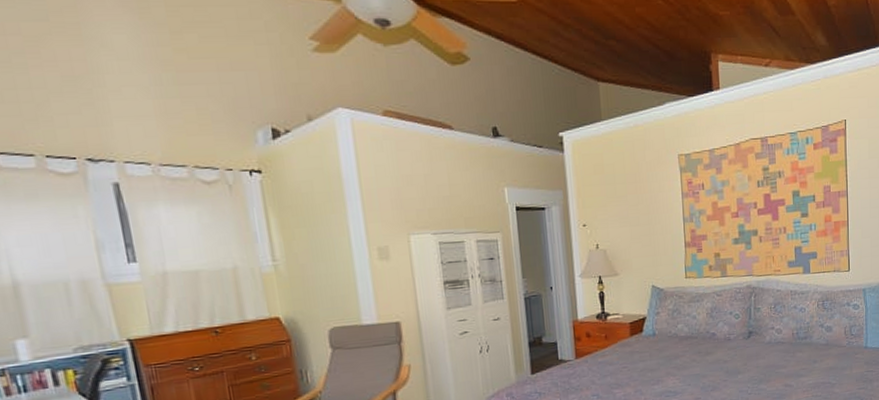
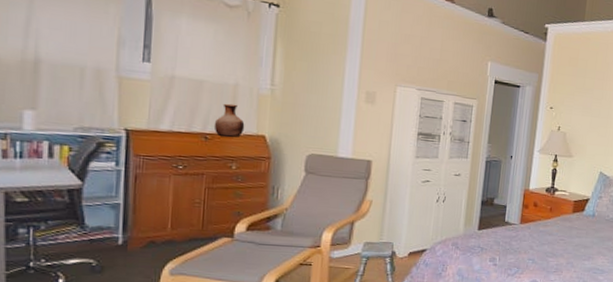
vase: none [221,289,256,327] -> present [214,103,245,137]

